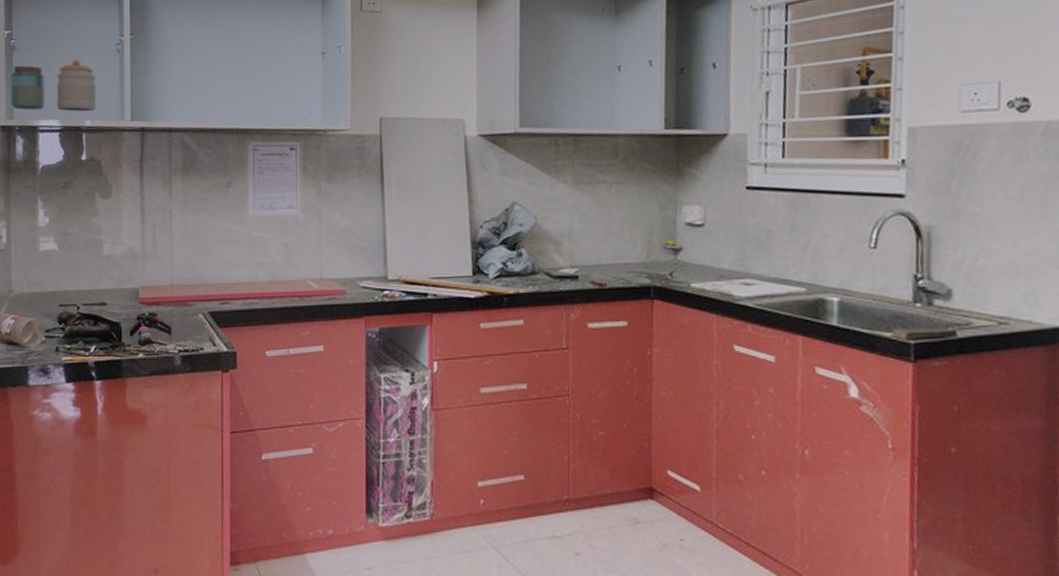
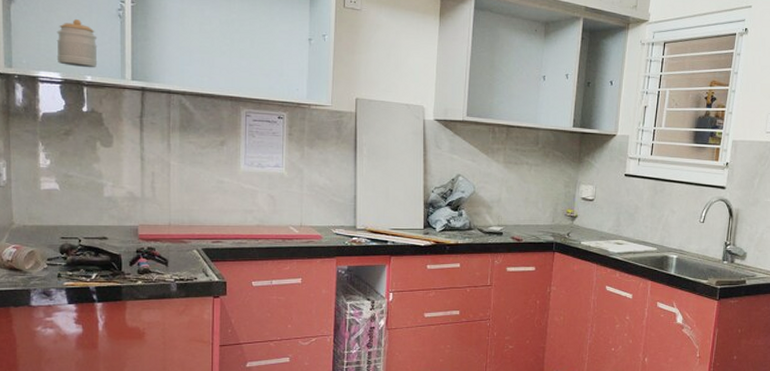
peanut butter: present [11,65,45,111] -> none [9,18,45,62]

